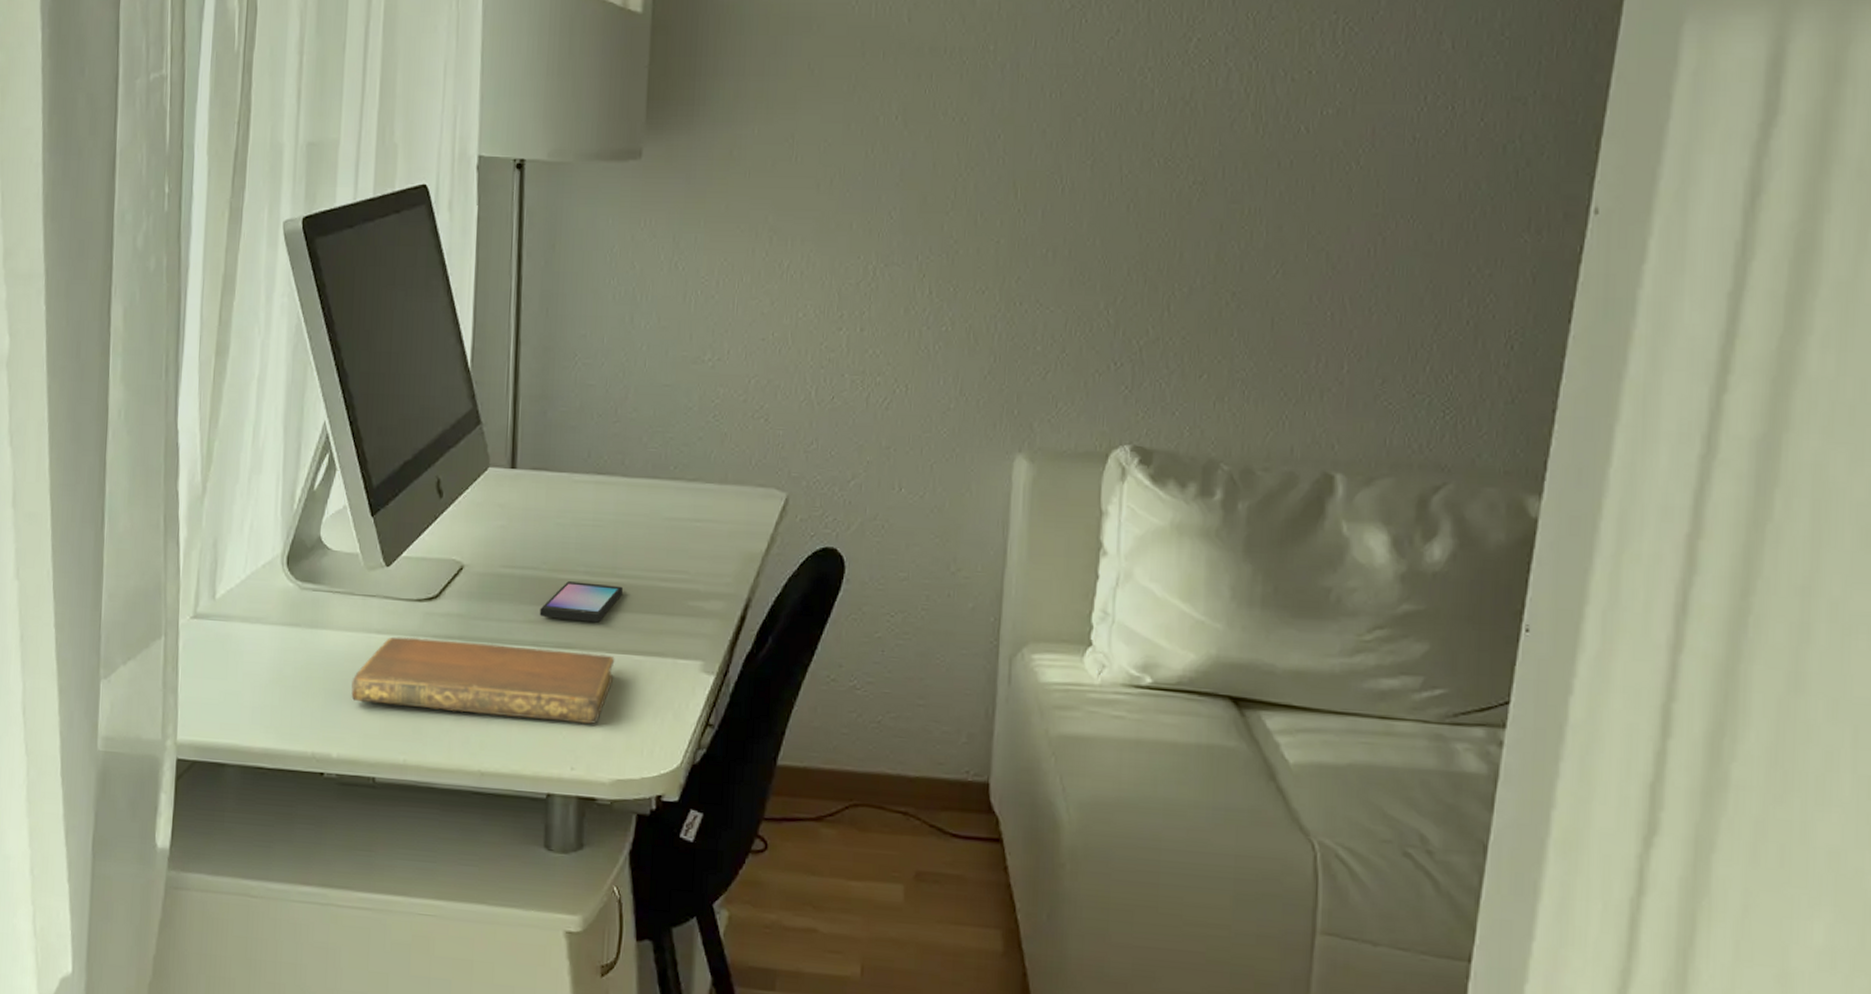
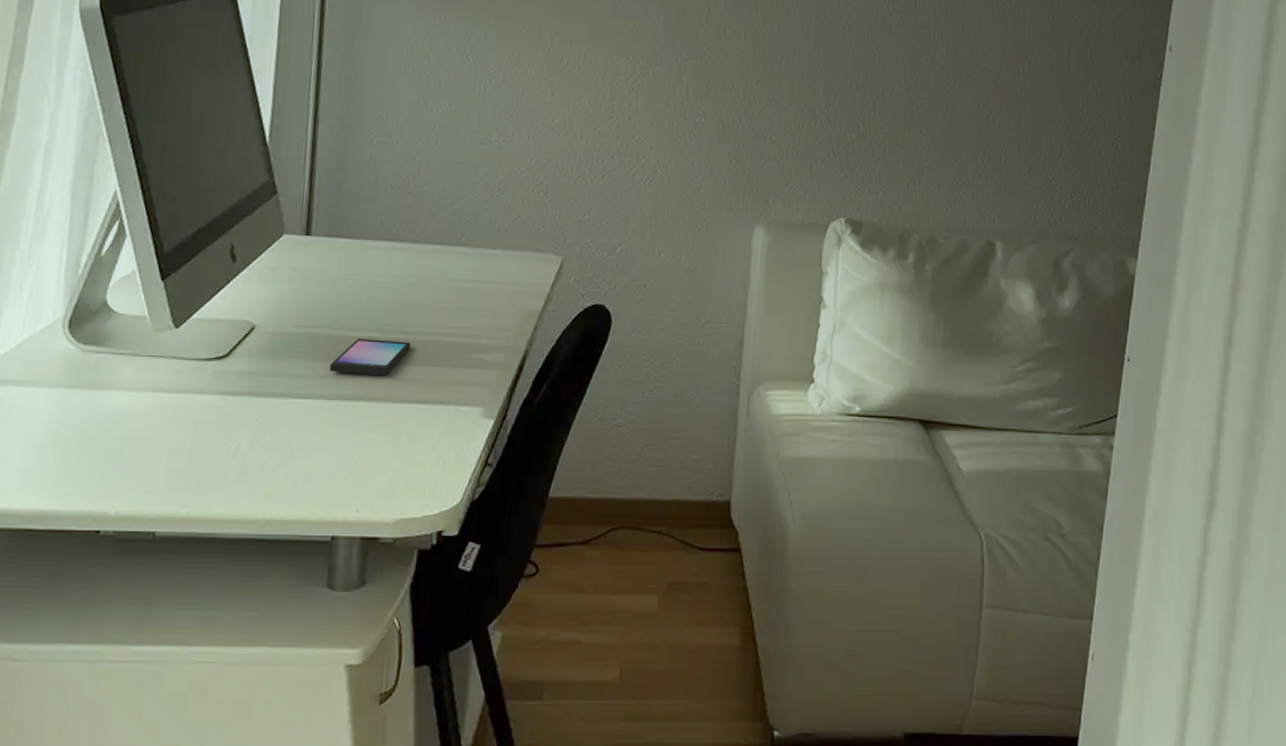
notebook: present [351,636,615,724] -> none [133,394,401,469]

